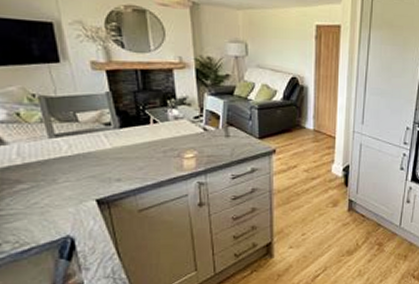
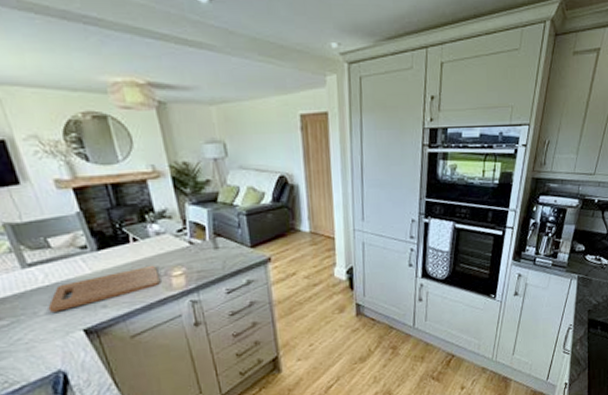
cutting board: none [67,146,172,181] -> present [48,265,160,313]

